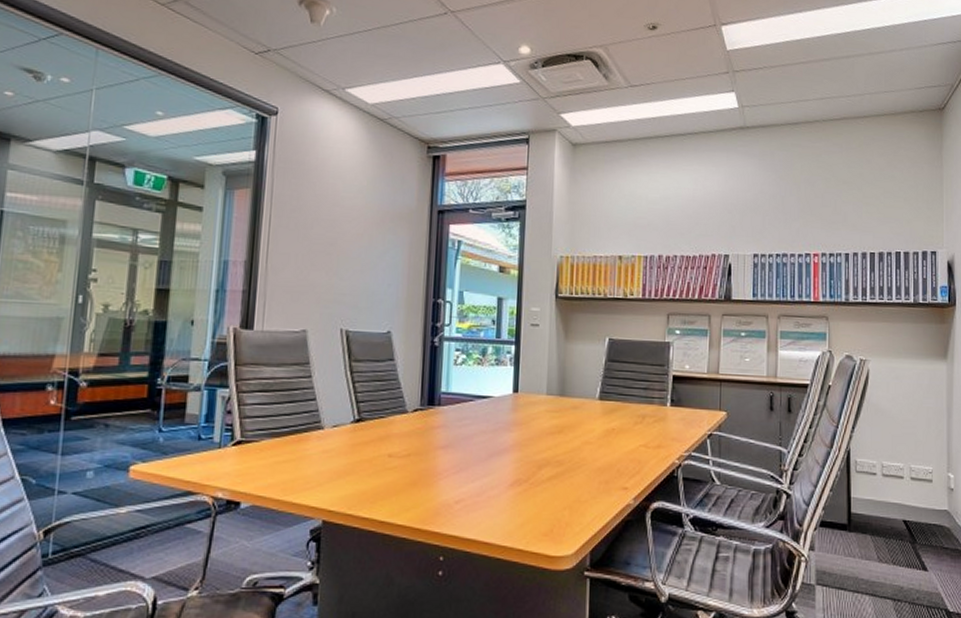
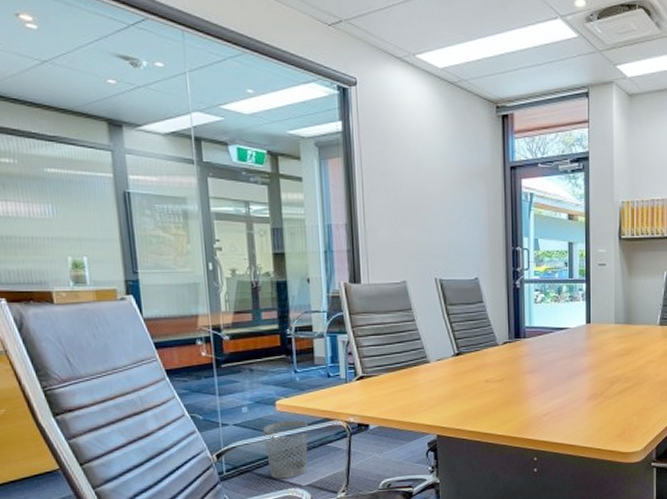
wastebasket: none [107,491,164,568] -> present [263,420,308,479]

